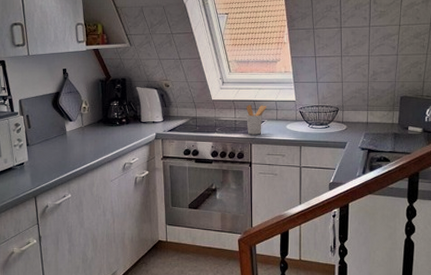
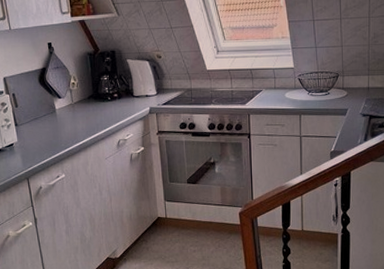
utensil holder: present [246,105,268,135] -> none [243,73,265,105]

